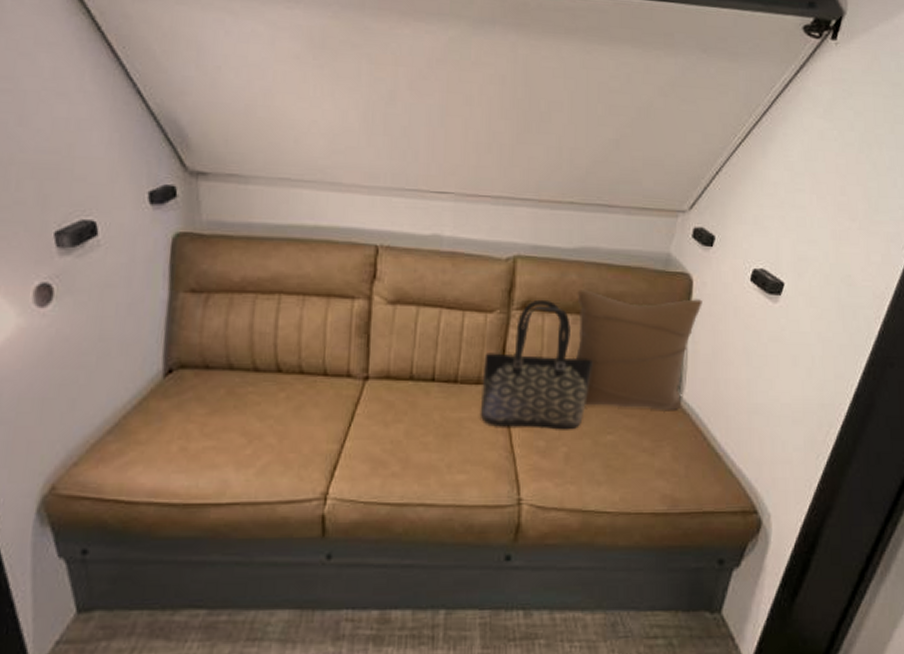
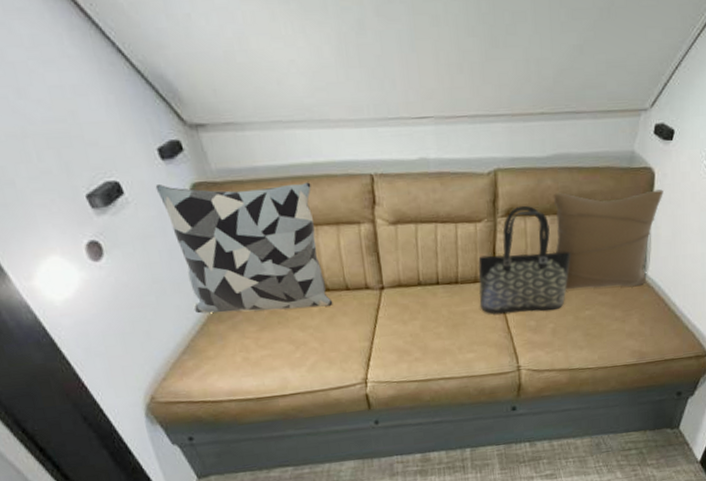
pillow: none [134,230,308,393] -> present [155,182,333,314]

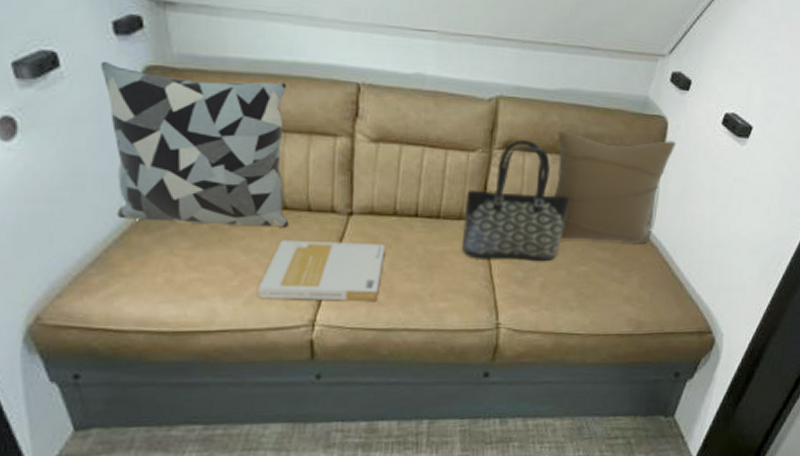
book: none [316,310,416,366] -> present [258,240,385,302]

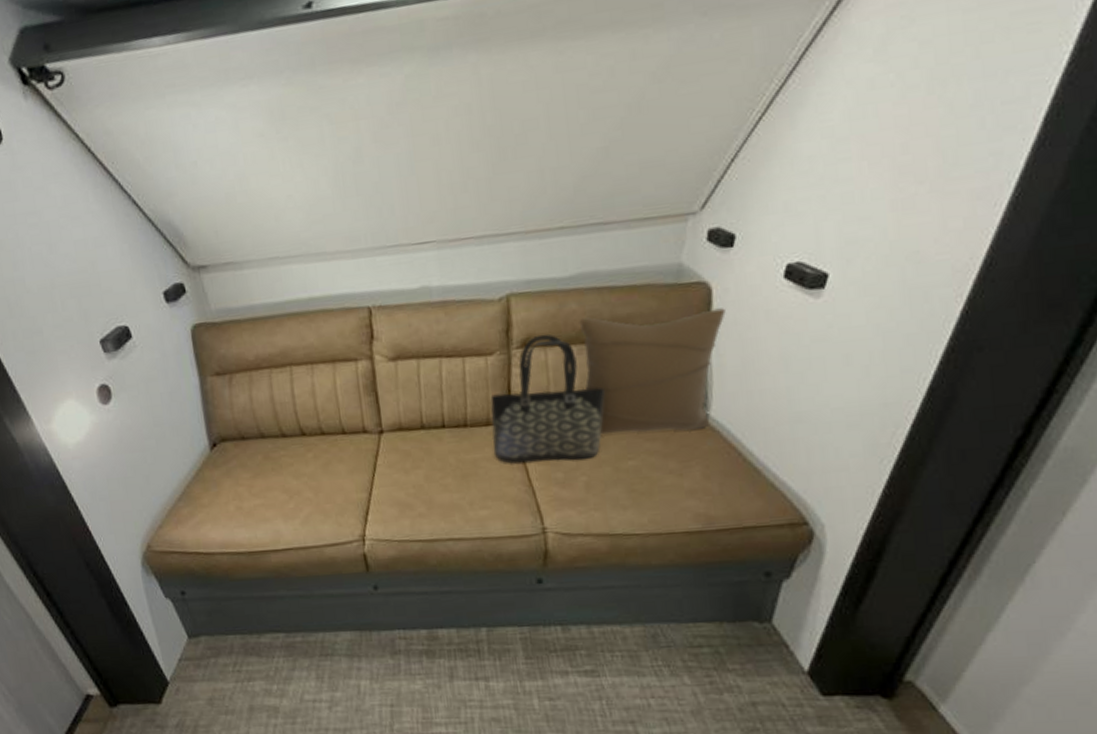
pillow: present [100,62,289,227] -> none [160,318,328,458]
book: present [258,240,385,302] -> none [311,457,420,519]

